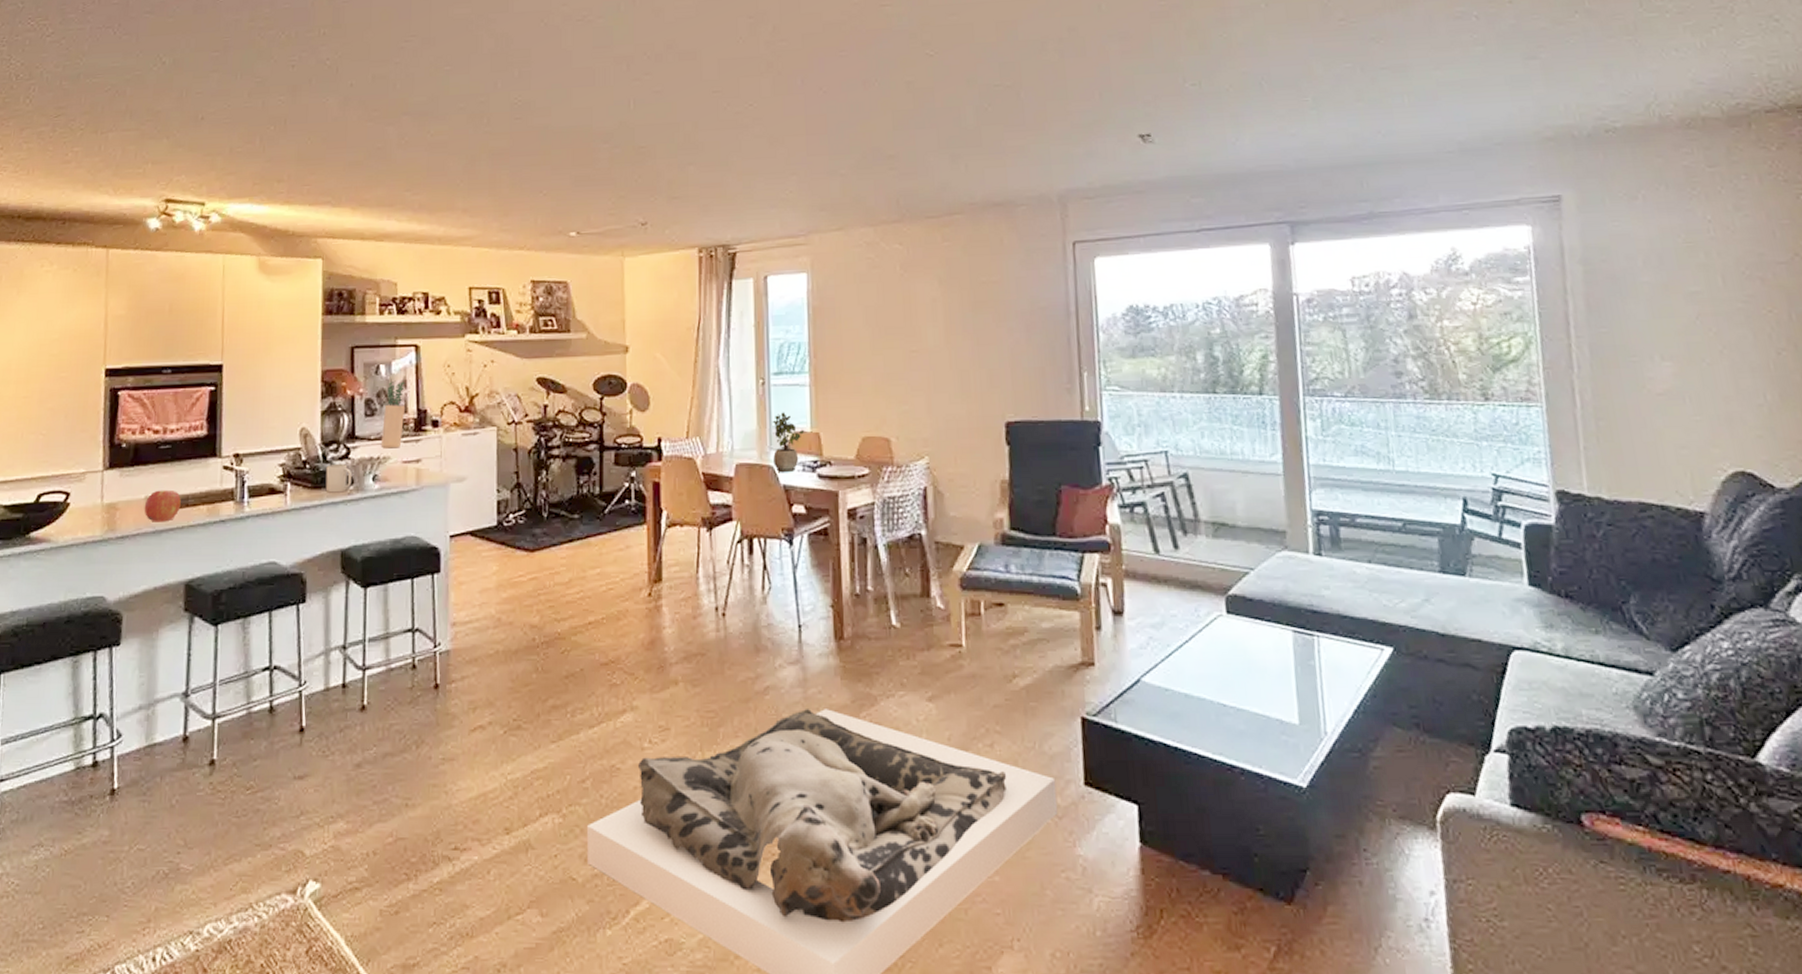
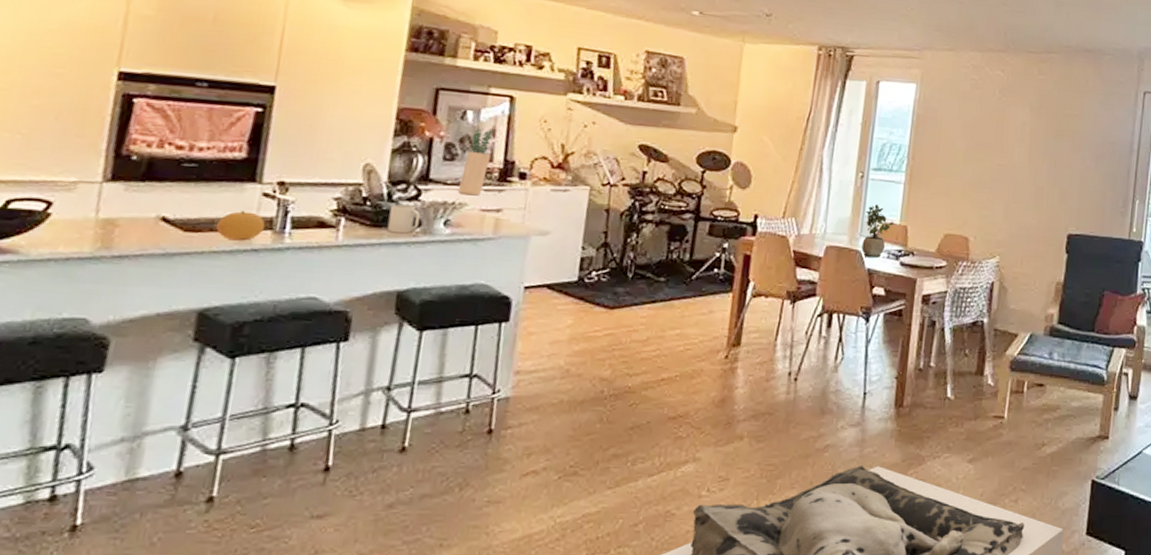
fruit: present [144,489,181,522] -> none [152,210,204,245]
fruit: none [191,484,228,514] -> present [216,210,266,241]

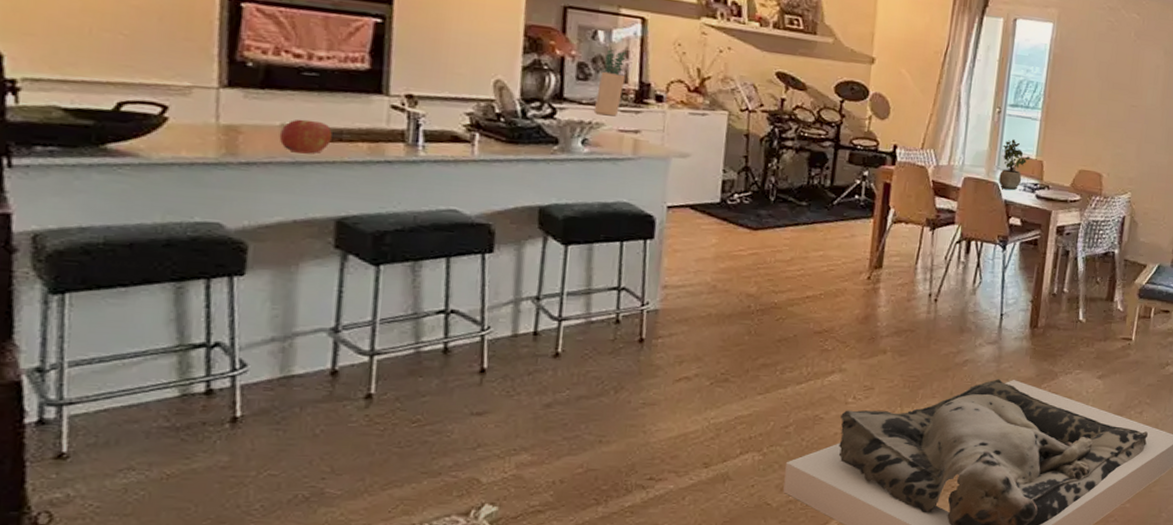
fruit: none [152,210,204,245] -> present [279,119,332,154]
fruit: present [216,210,266,241] -> none [346,121,397,152]
mug: present [386,204,420,234] -> none [523,121,557,151]

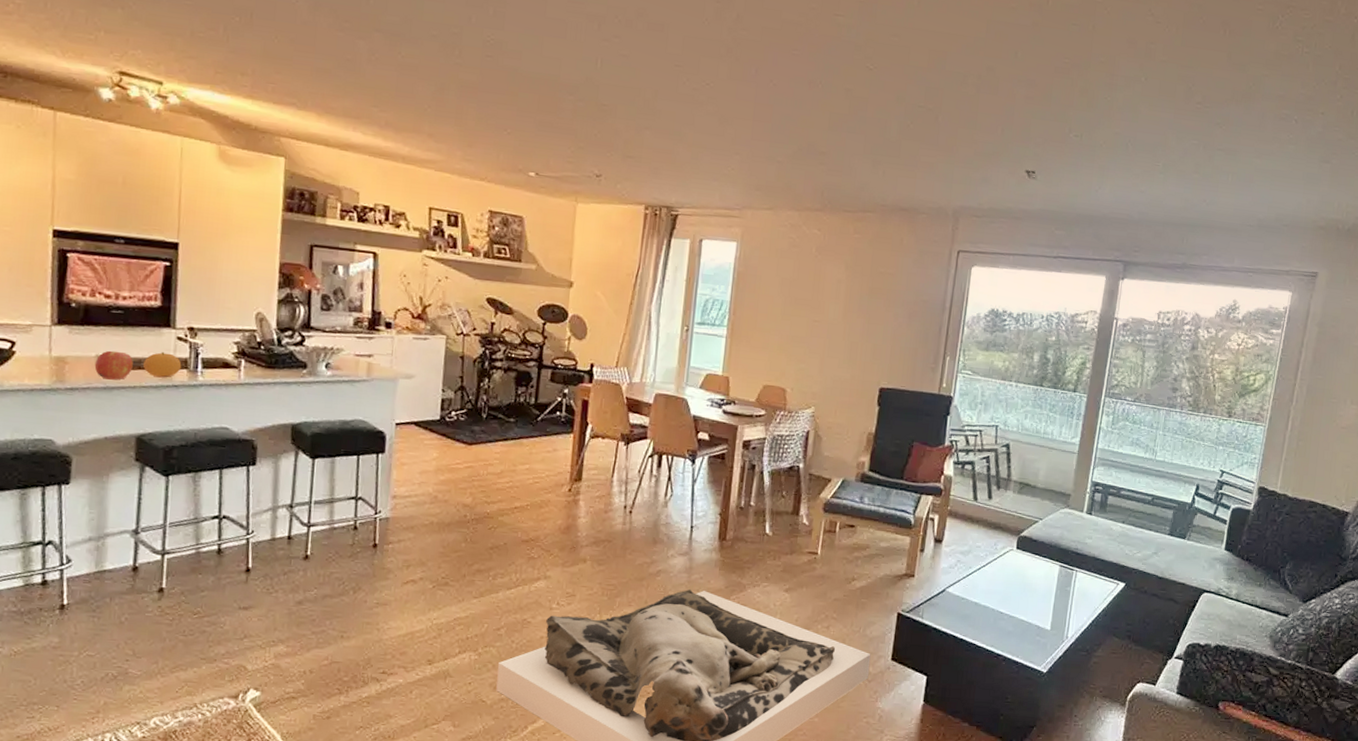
fruit: none [346,121,397,152] -> present [143,351,182,378]
vase: present [593,46,628,117] -> none [335,279,362,342]
potted plant: present [998,139,1031,191] -> none [687,356,717,406]

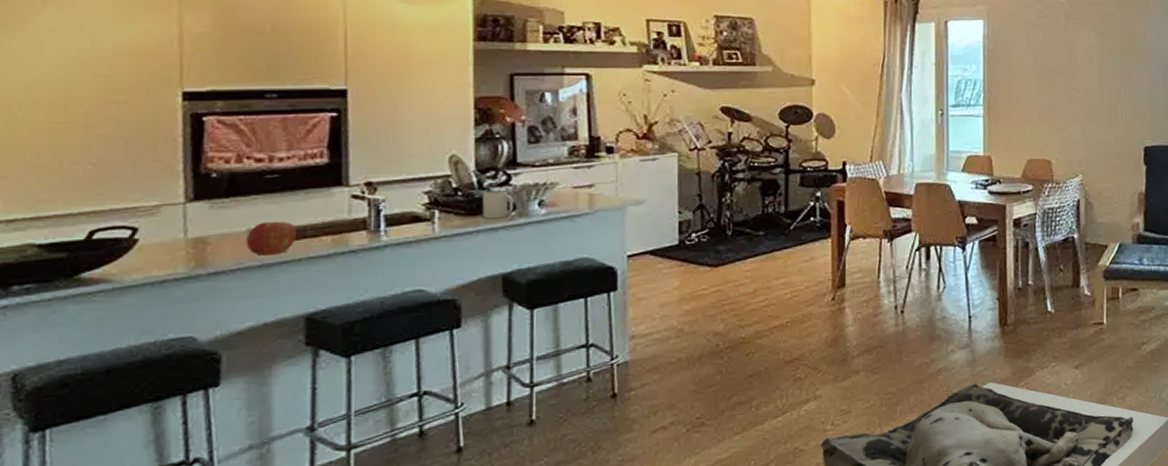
fruit: present [143,351,182,378] -> none [310,214,360,245]
mug: none [279,349,305,375] -> present [482,190,513,219]

